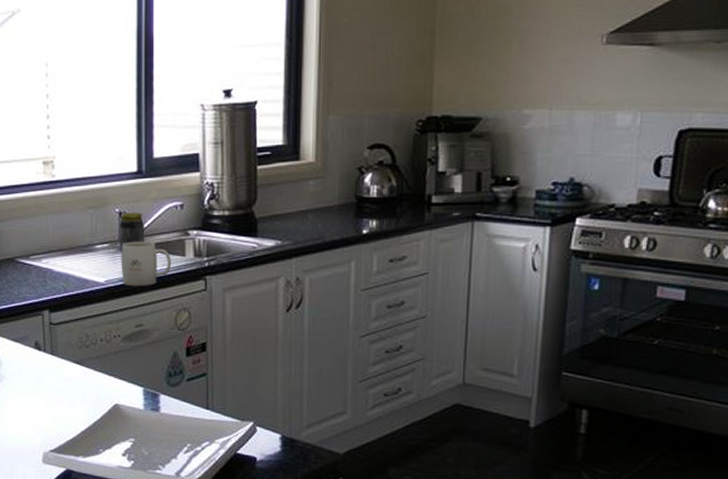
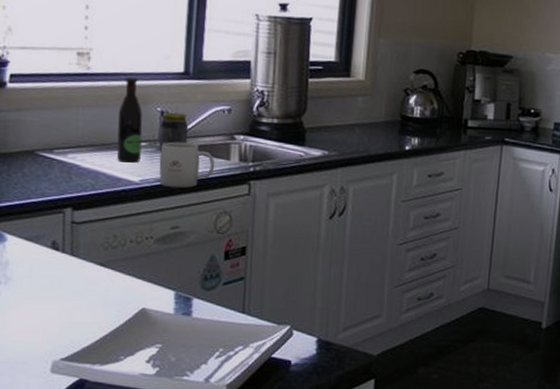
bottle: none [81,180,104,264] -> present [116,76,143,163]

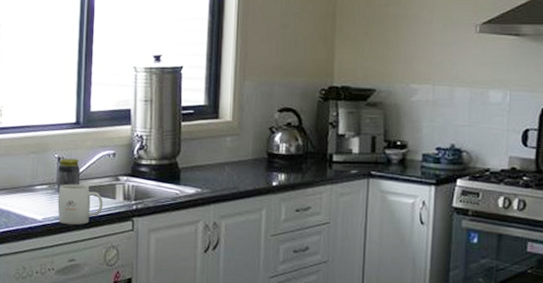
bottle: present [116,76,143,163] -> none [24,128,44,203]

